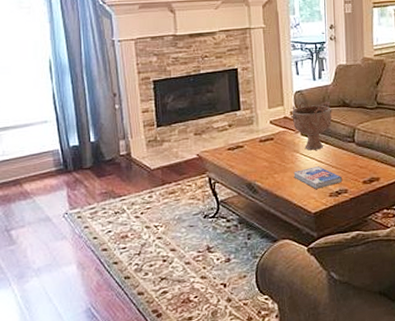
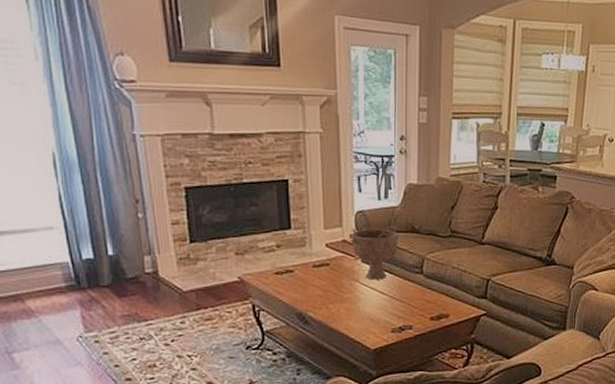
book: present [293,166,343,189] -> none [351,298,407,323]

